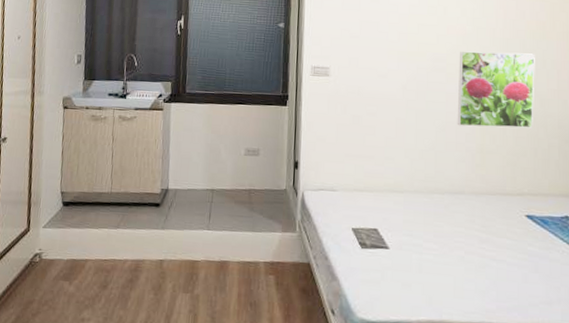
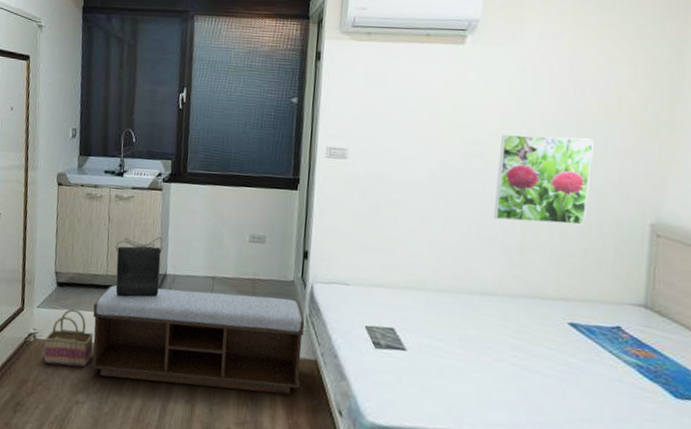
basket: none [50,227,99,285] -> present [44,309,94,368]
bench: none [96,201,298,298] -> present [90,284,305,395]
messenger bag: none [120,154,165,213] -> present [115,237,163,297]

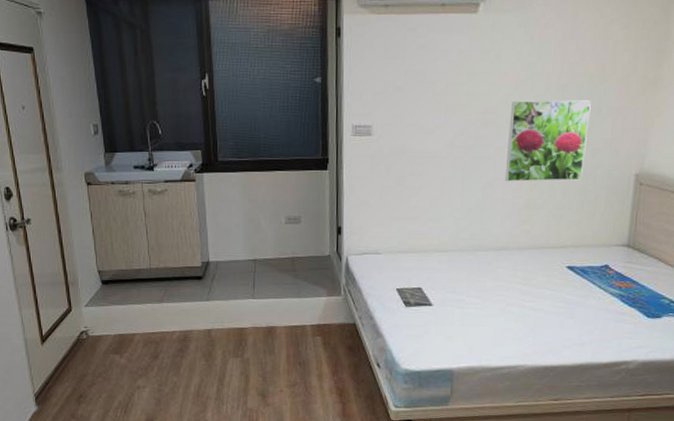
basket: present [44,309,94,368] -> none [97,304,147,357]
bench: present [90,284,305,395] -> none [142,272,343,362]
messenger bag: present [115,237,163,297] -> none [156,227,203,288]

